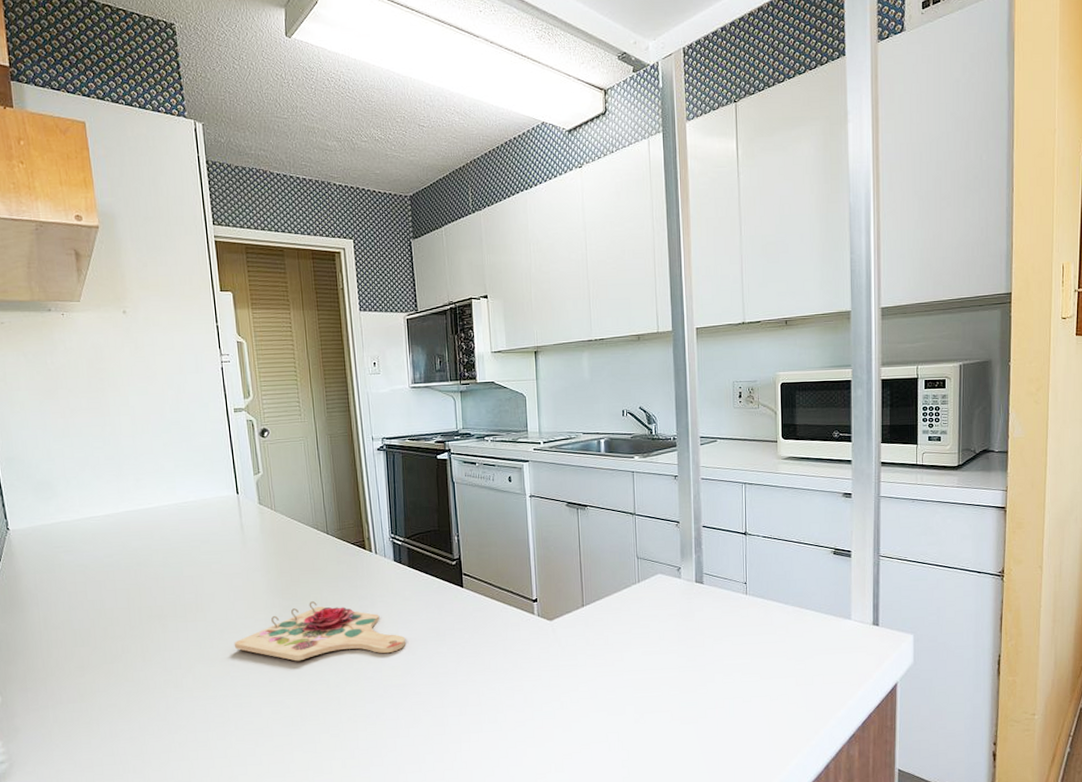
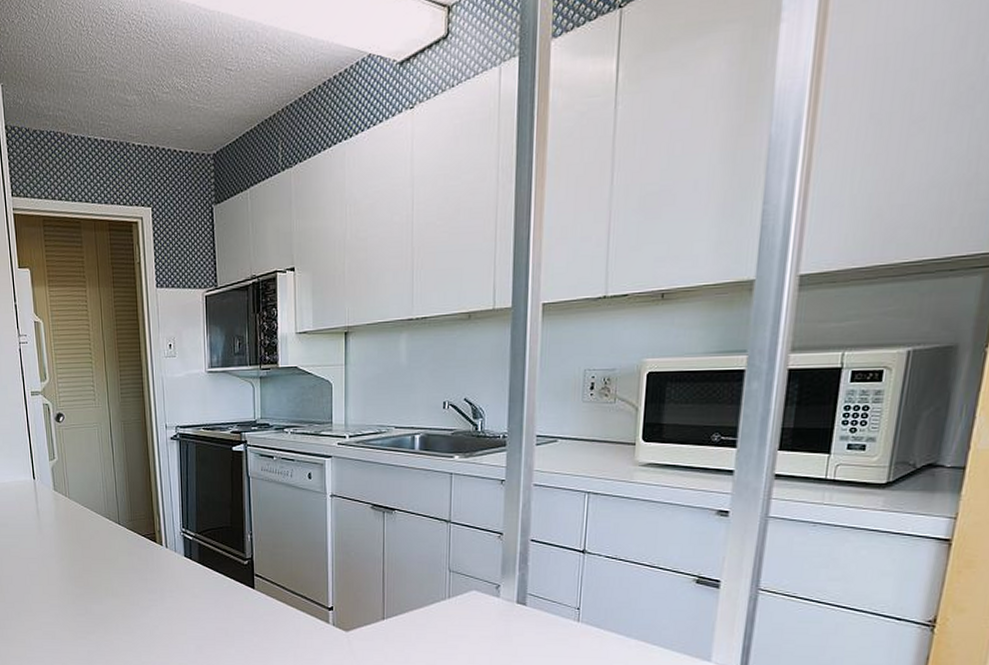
cutting board: present [234,601,406,661] -> none [30,591,194,650]

